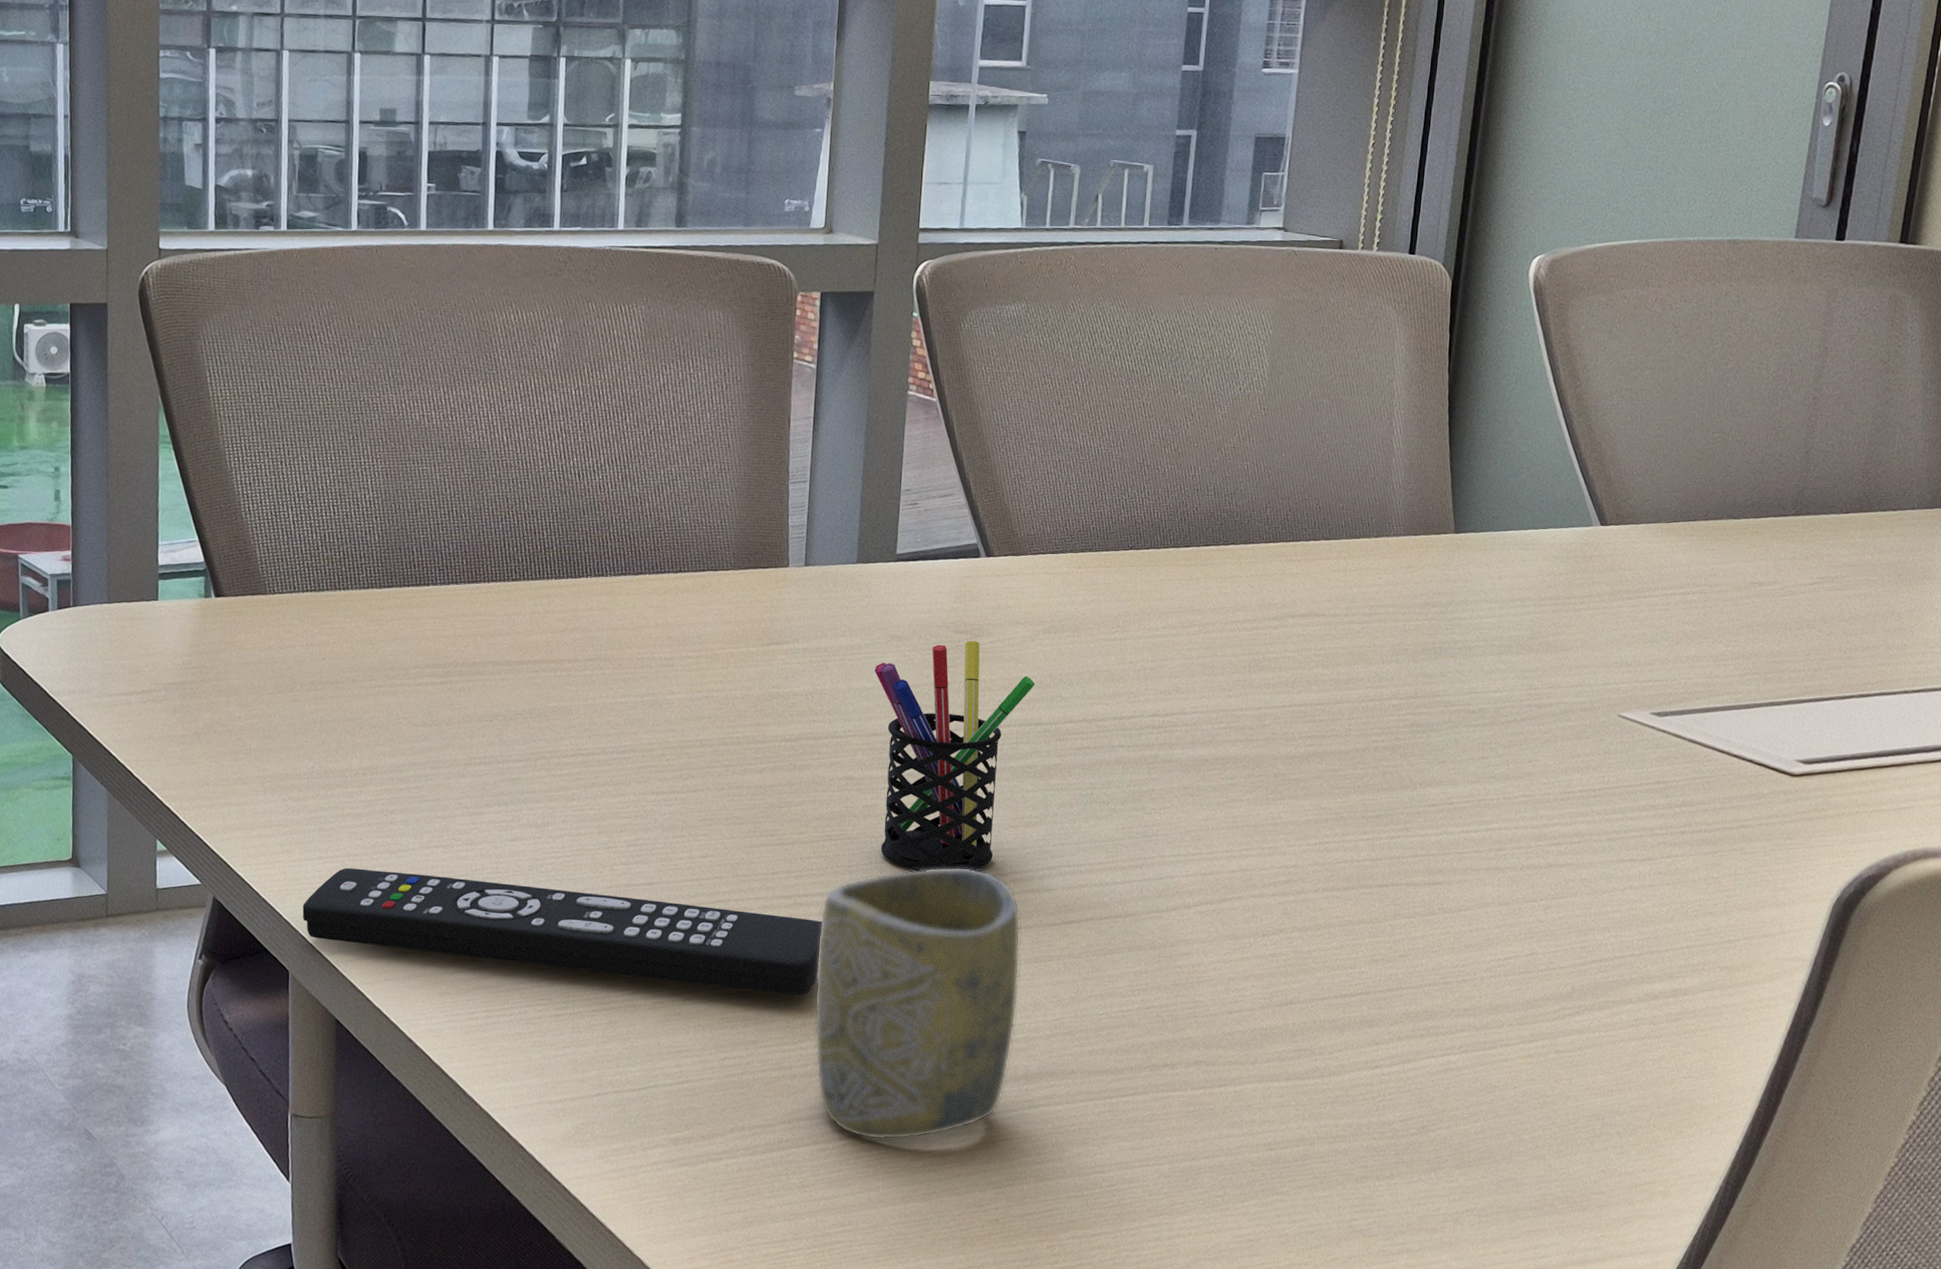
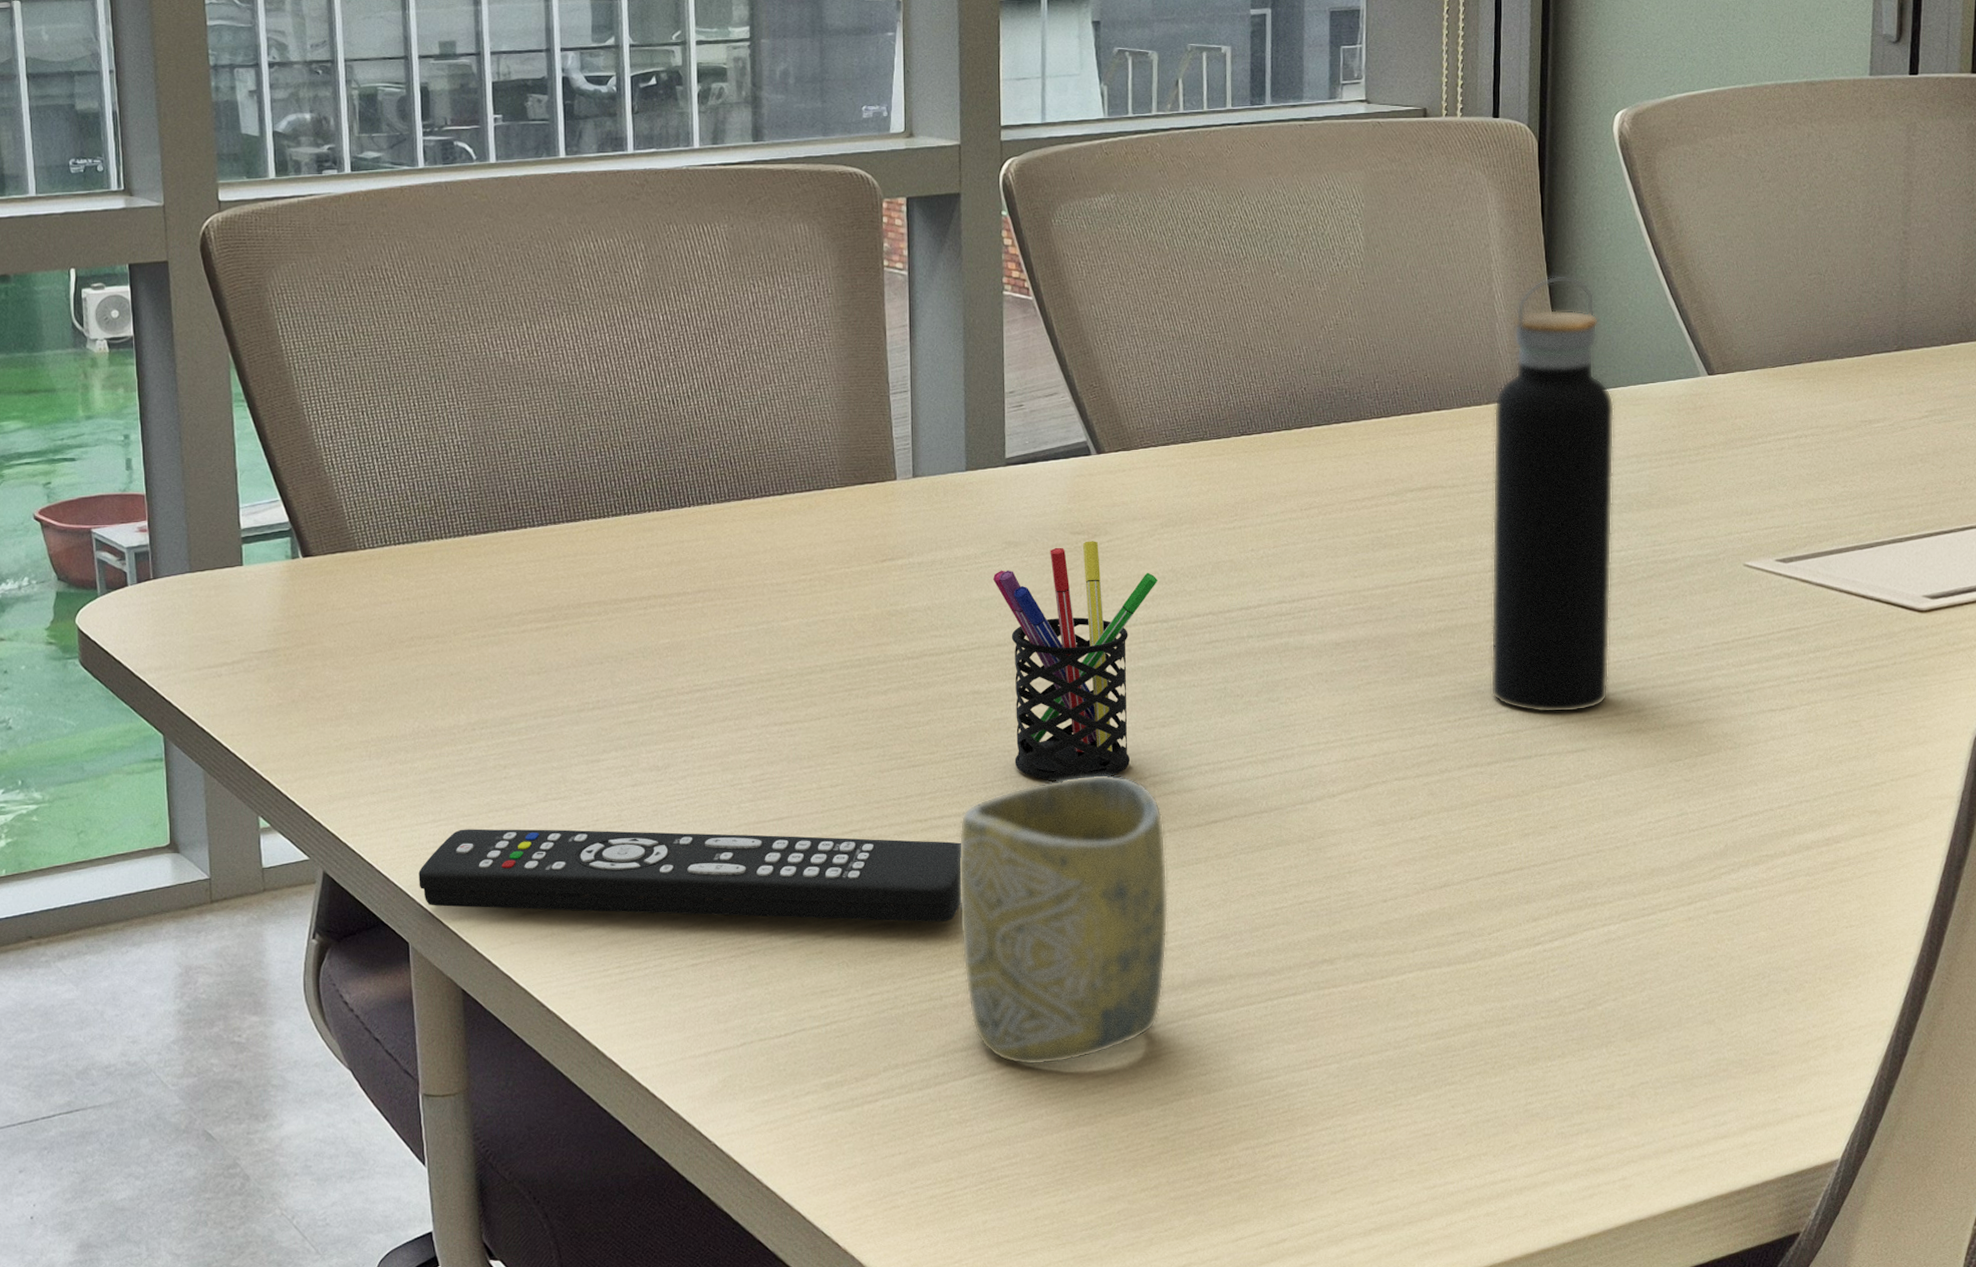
water bottle: none [1353,415,1504,846] -> present [1490,276,1615,713]

